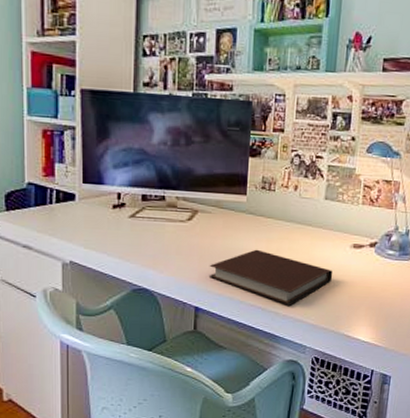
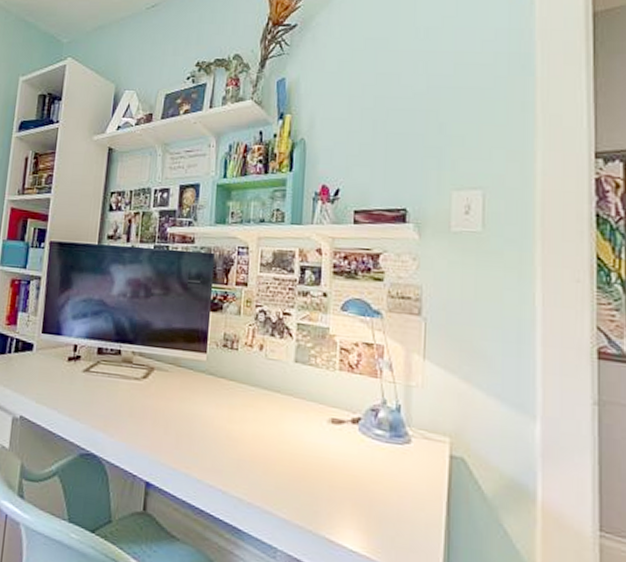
notebook: present [208,249,333,306] -> none [162,416,308,491]

